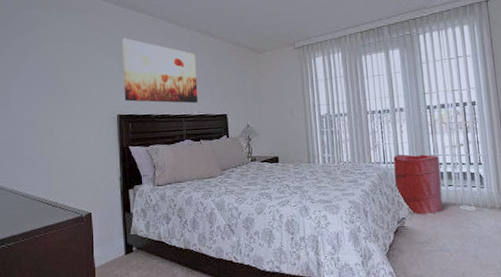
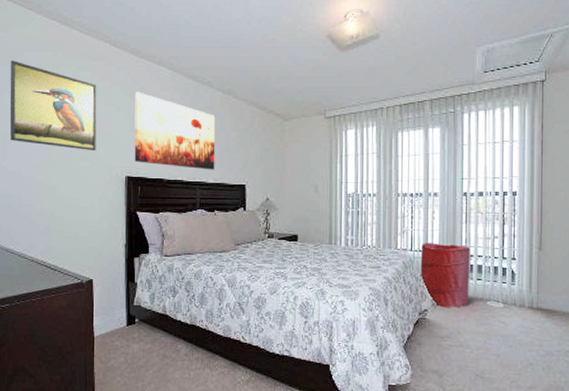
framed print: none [10,19,89,95] -> present [10,60,97,151]

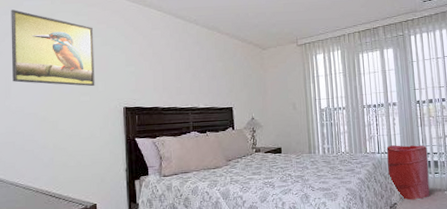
wall art: present [134,92,216,170] -> none [129,32,205,97]

